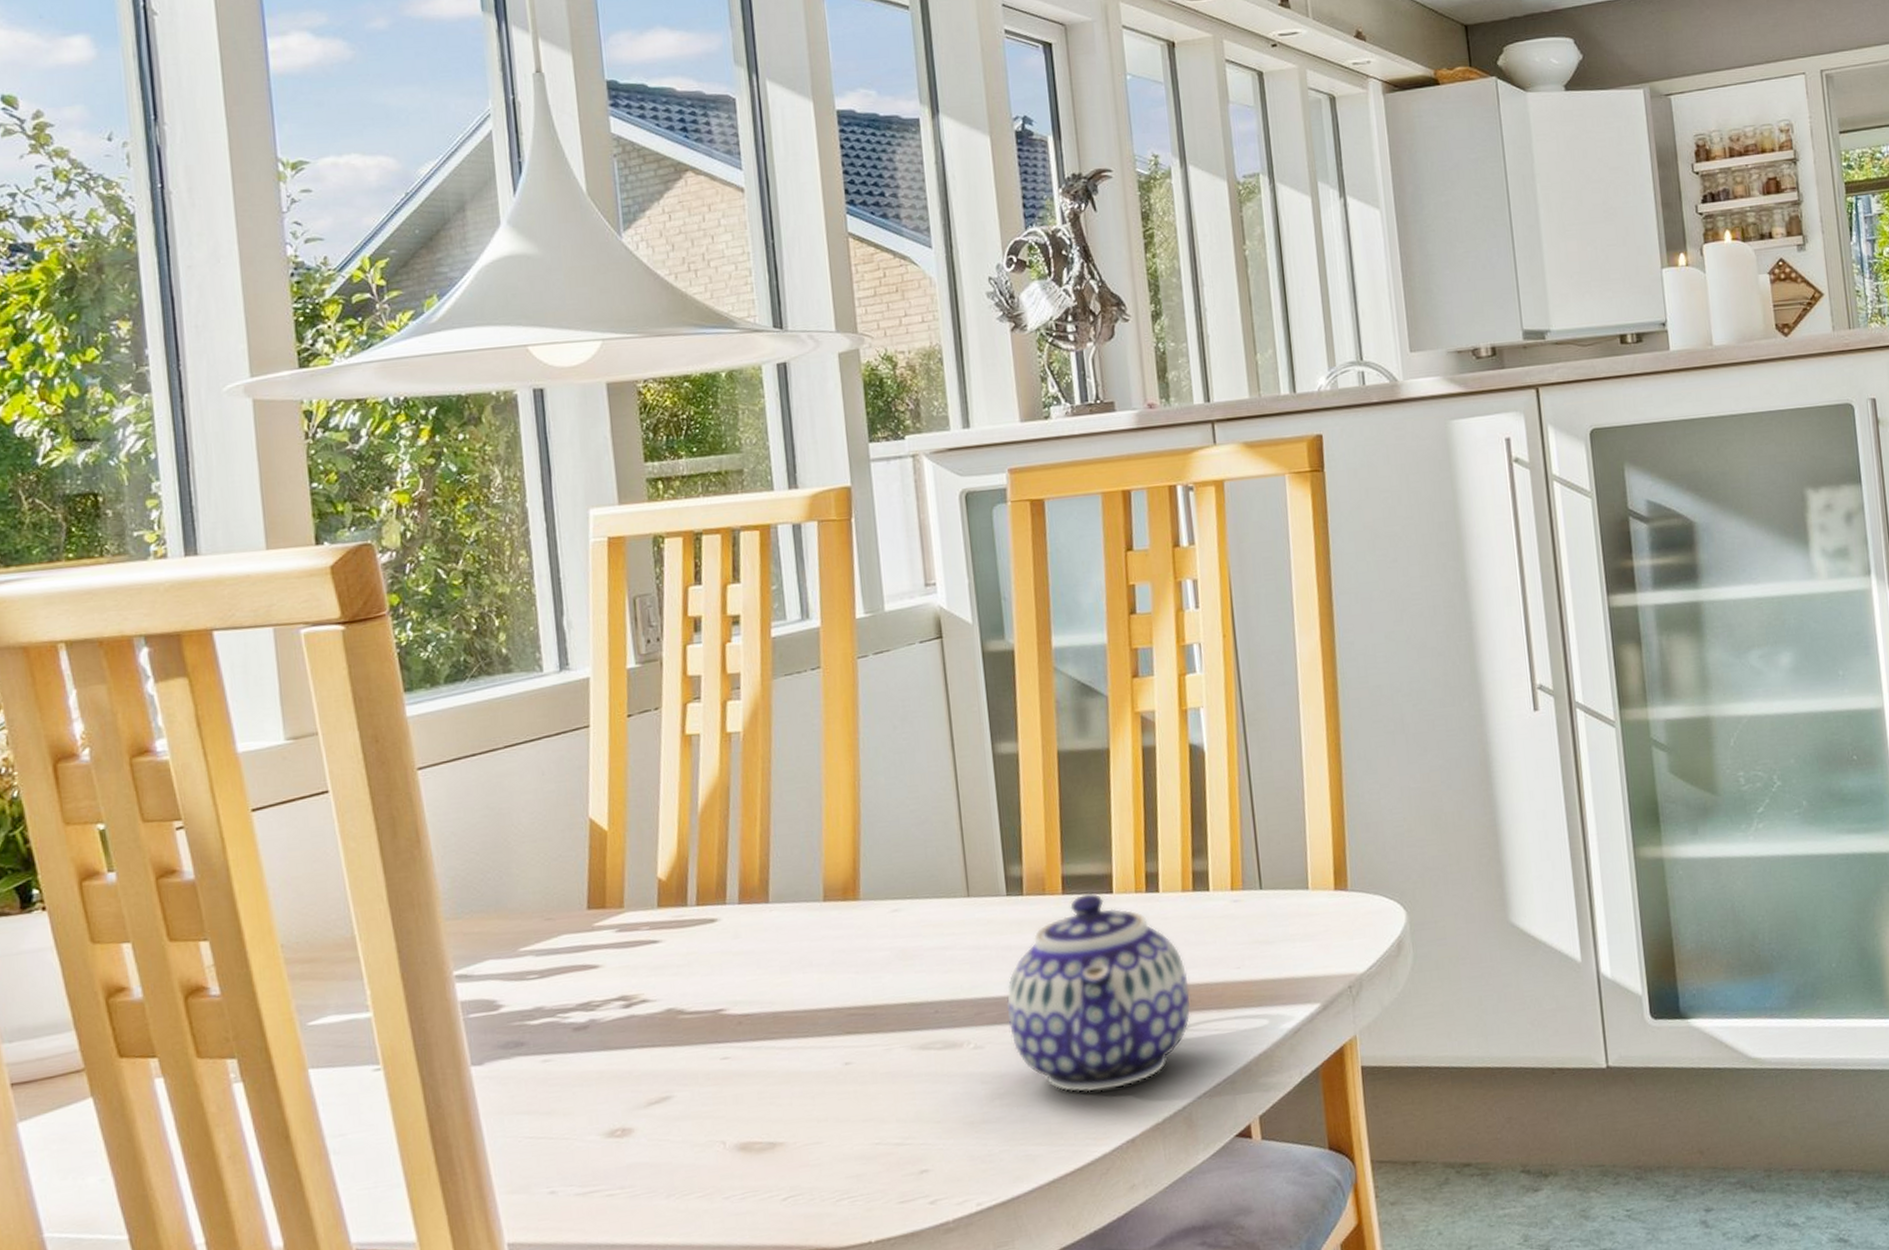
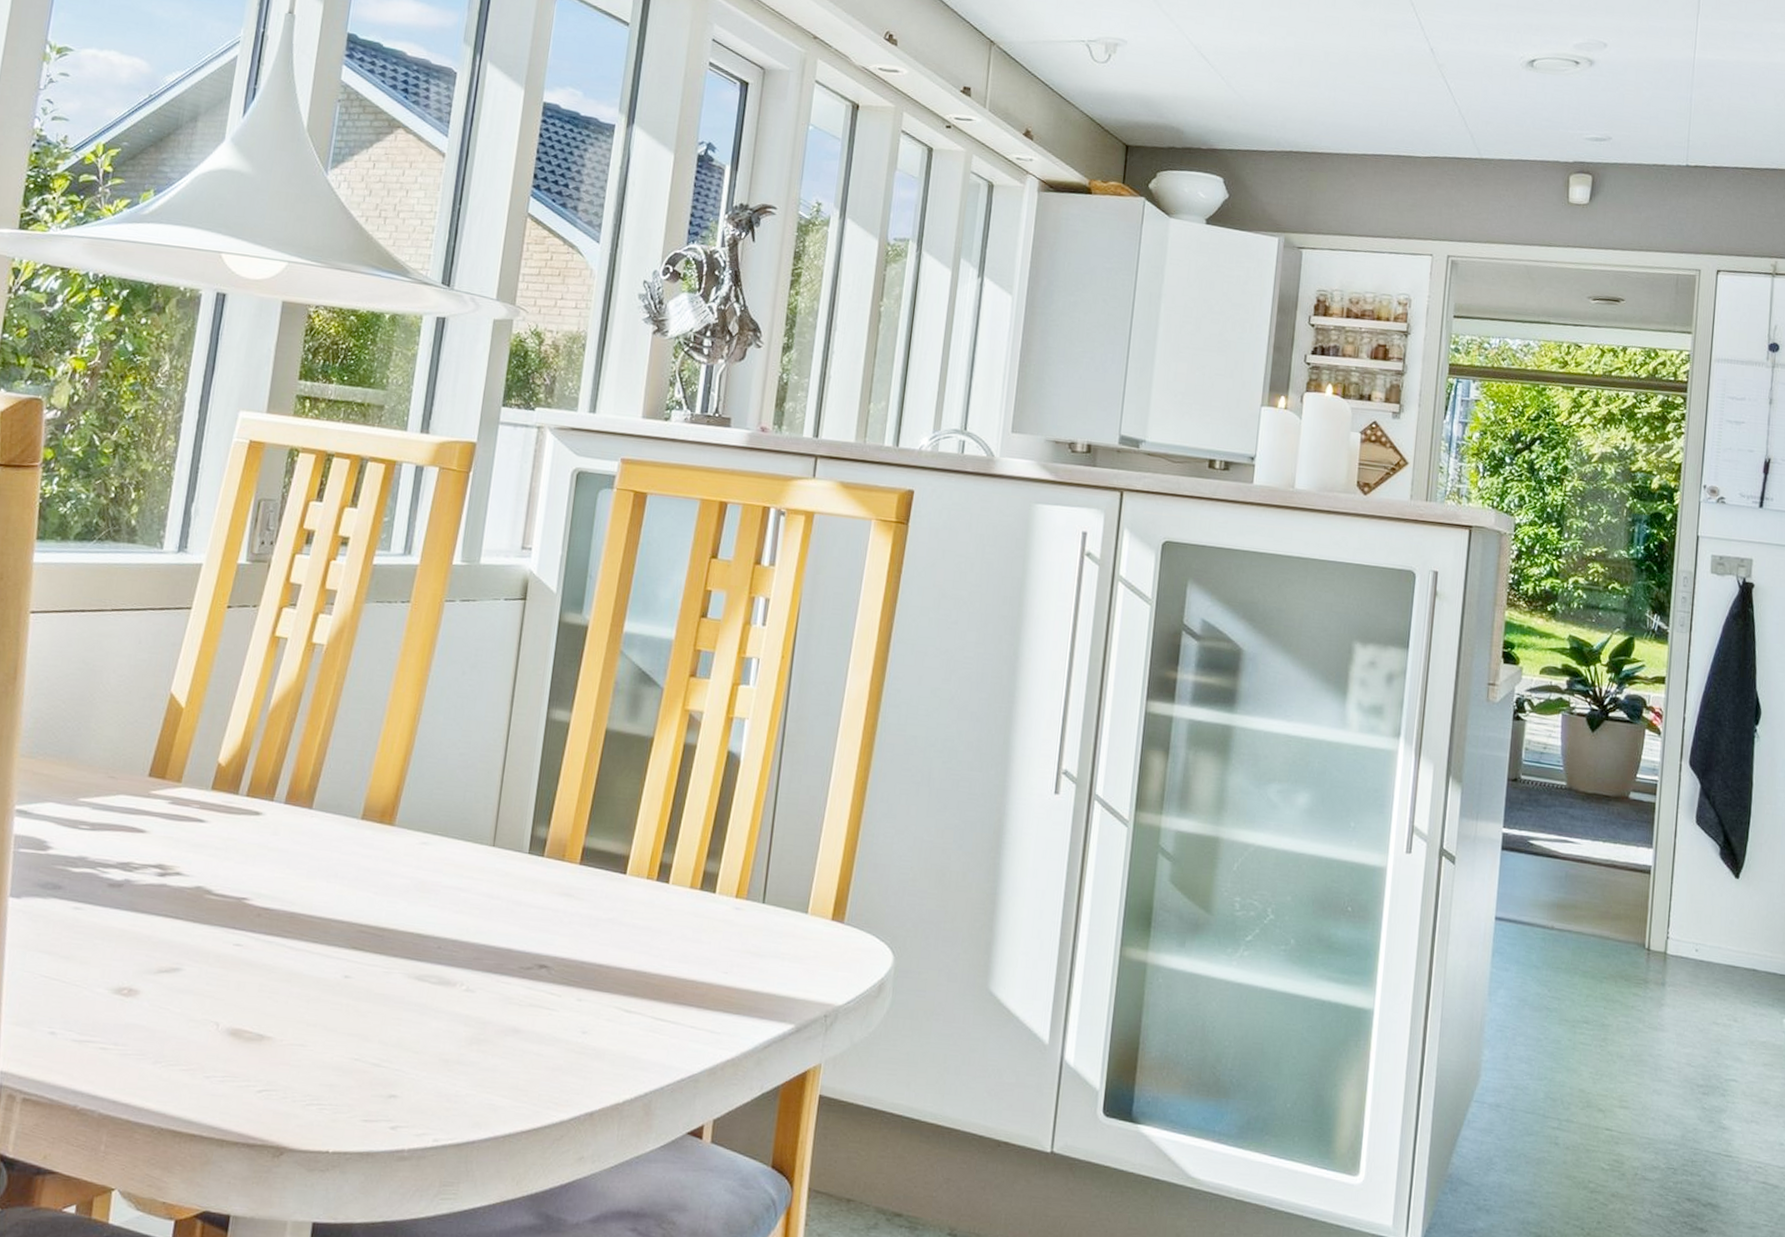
teapot: present [1006,893,1191,1093] -> none [502,869,678,1061]

